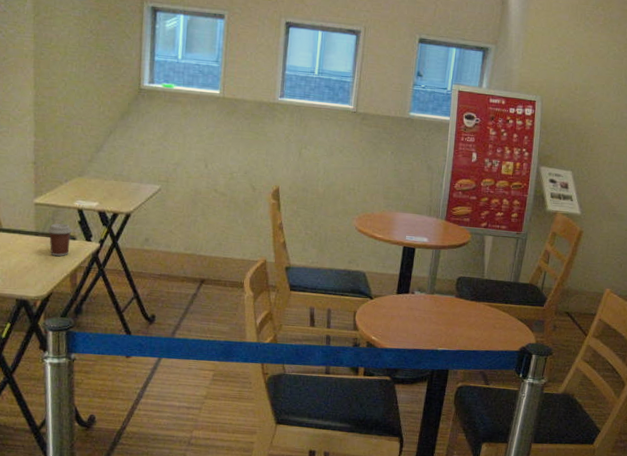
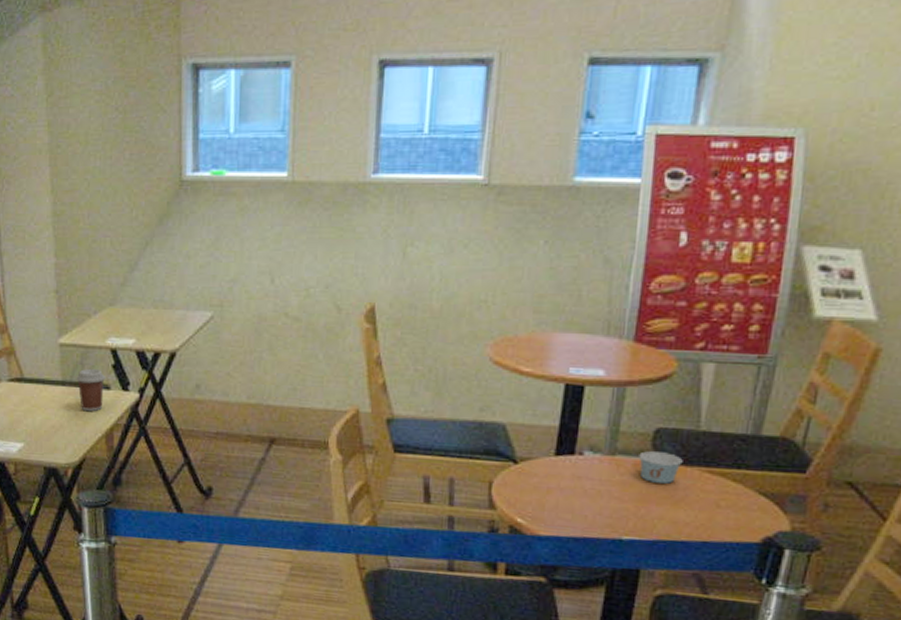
paper cup: none [448,292,474,313] -> present [639,451,683,484]

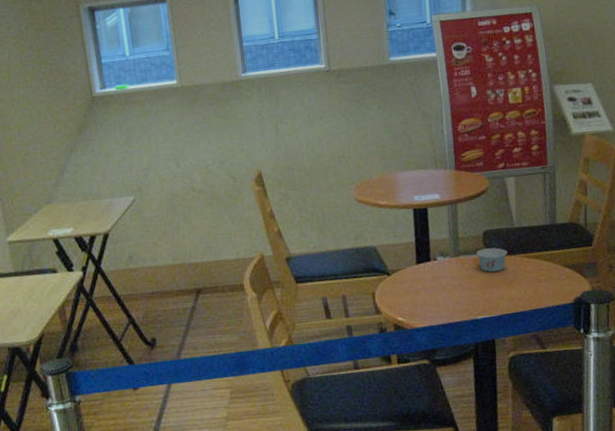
coffee cup: present [76,368,105,412] -> none [26,257,53,294]

